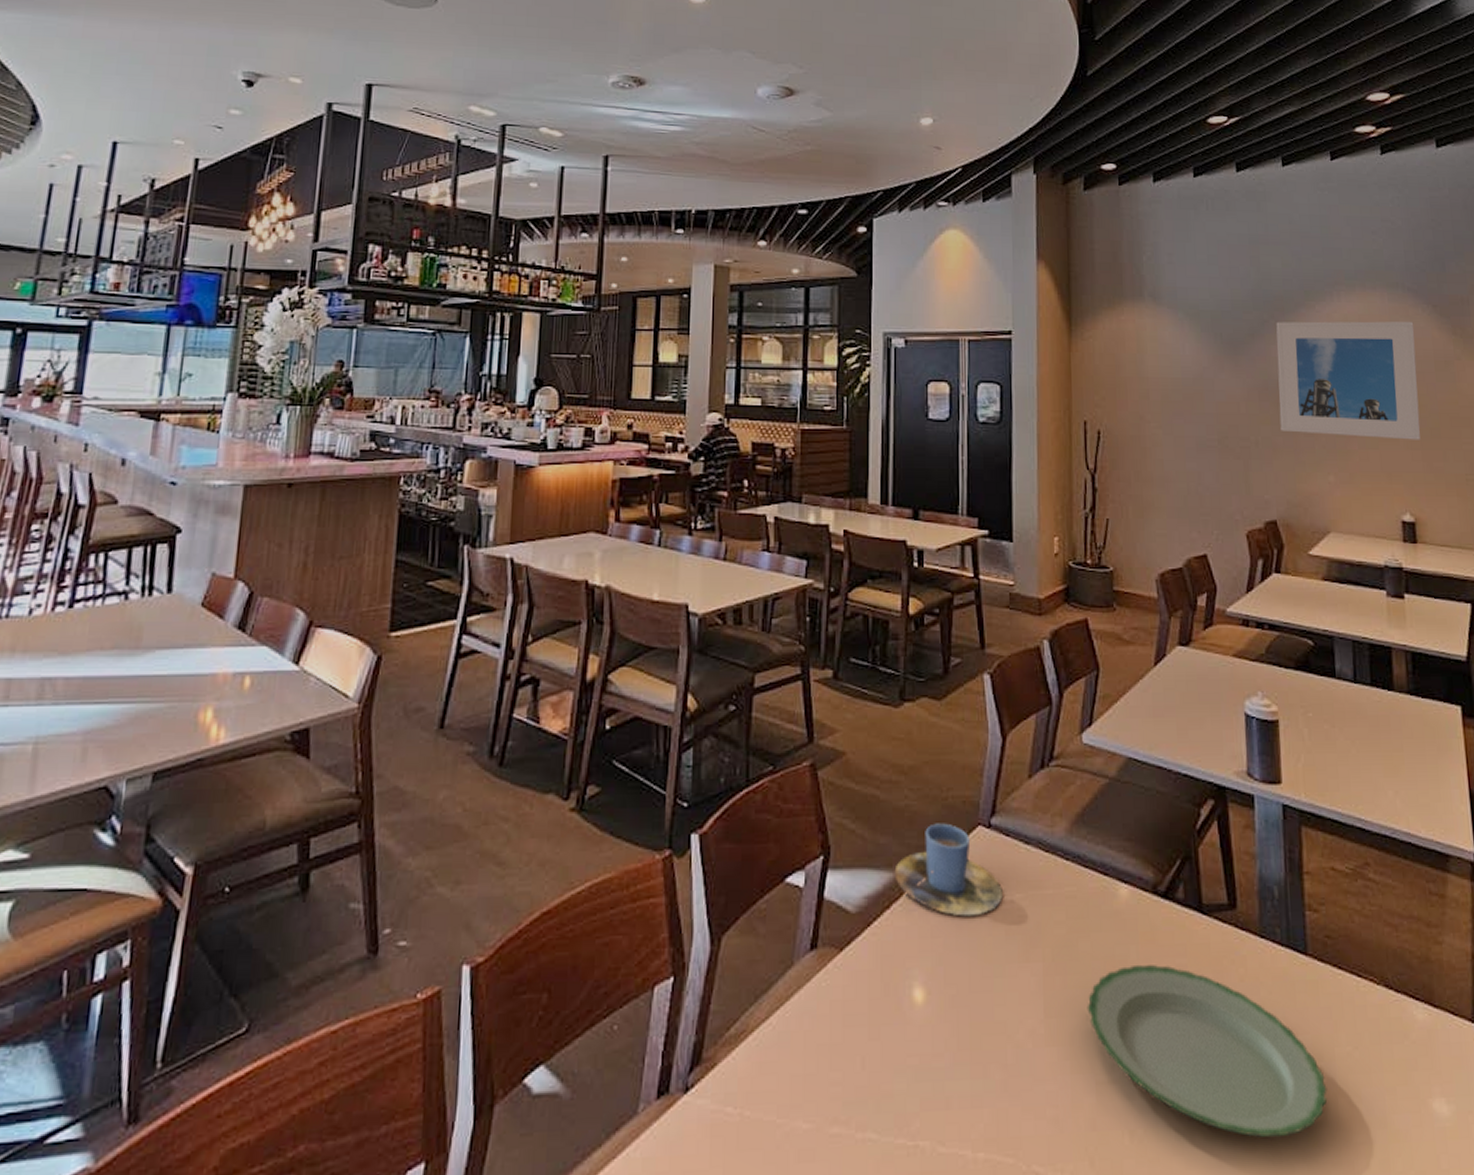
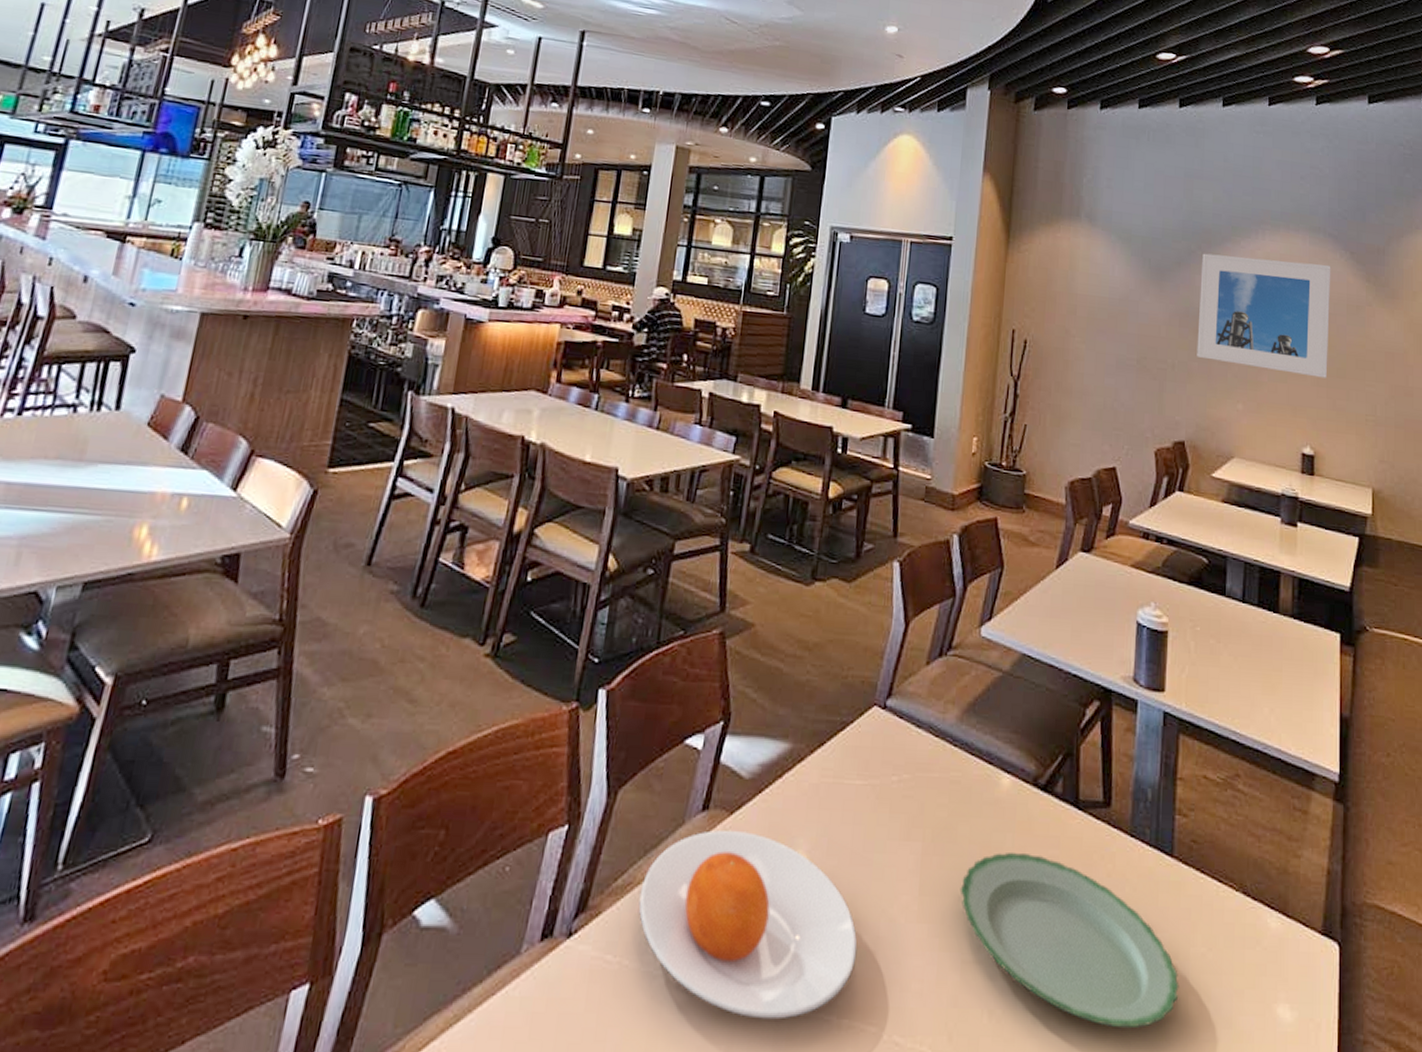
plate: none [754,967,986,1160] -> present [638,829,858,1020]
cup: present [894,823,1003,917] -> none [789,700,891,792]

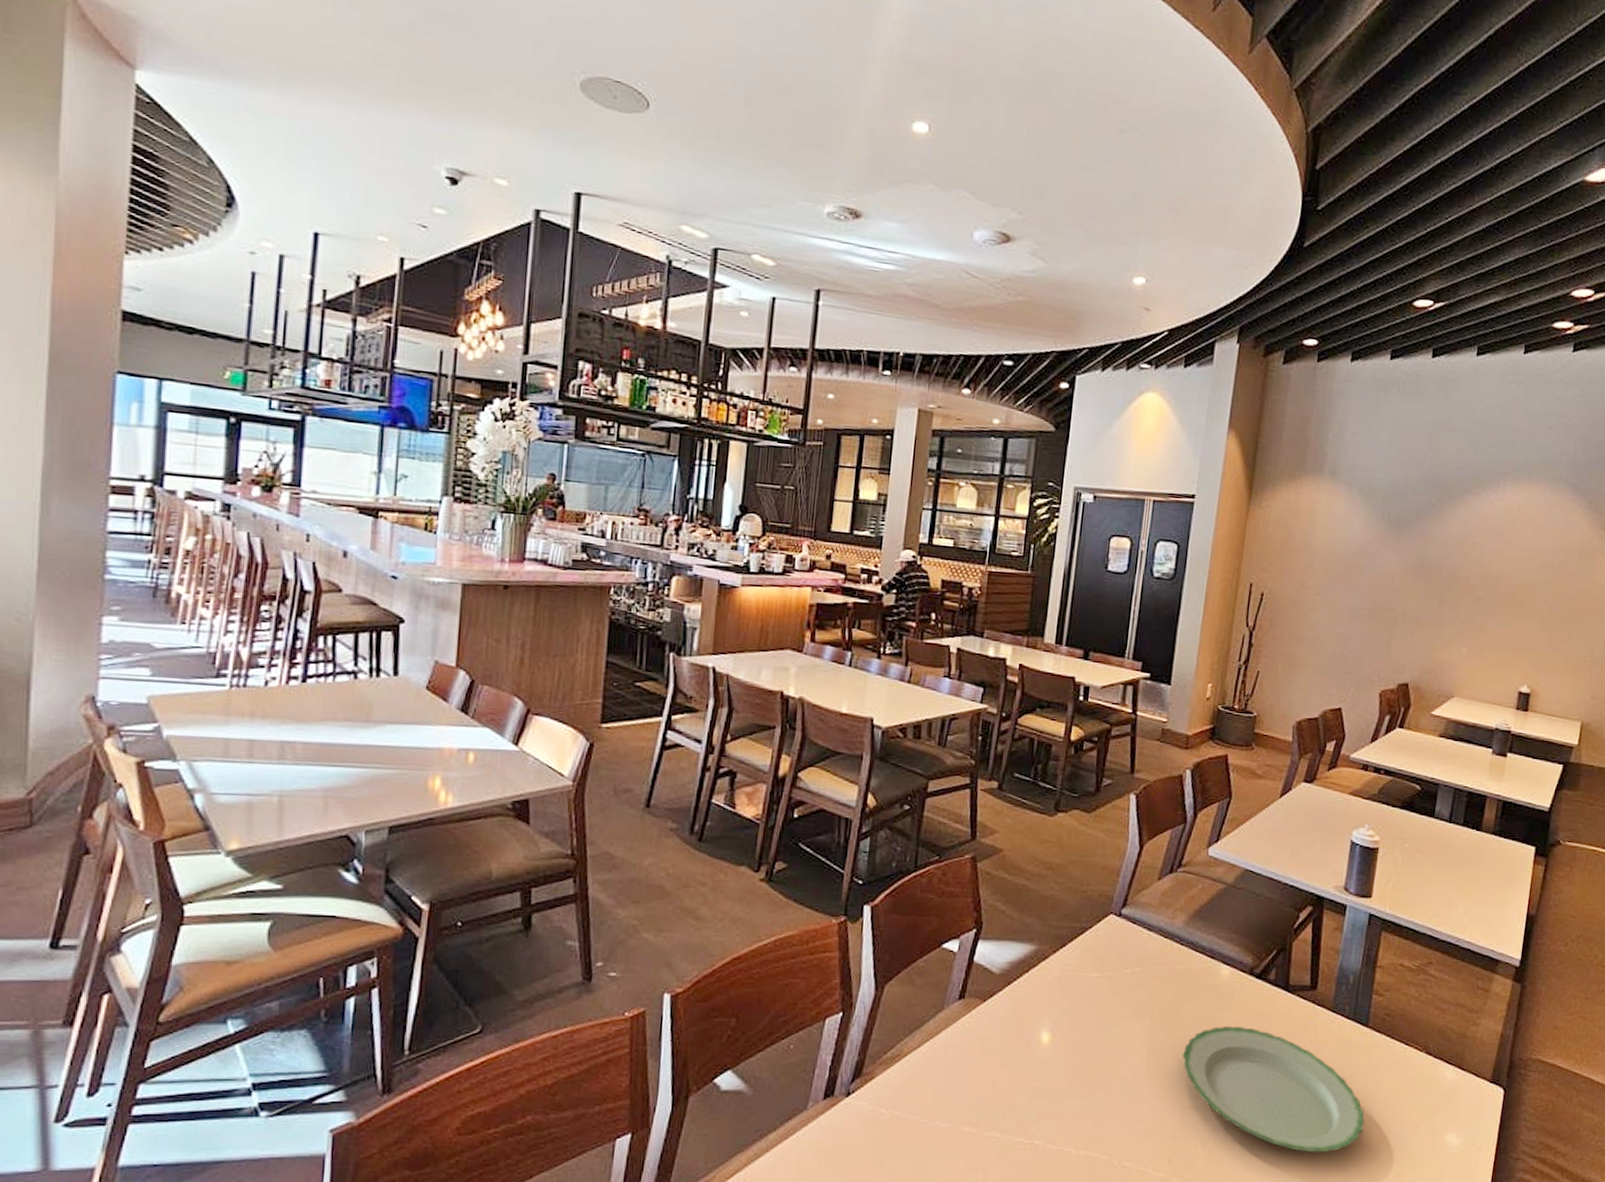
plate: present [638,829,858,1020] -> none [906,1013,1093,1152]
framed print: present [1197,253,1331,378] -> none [1427,505,1568,623]

